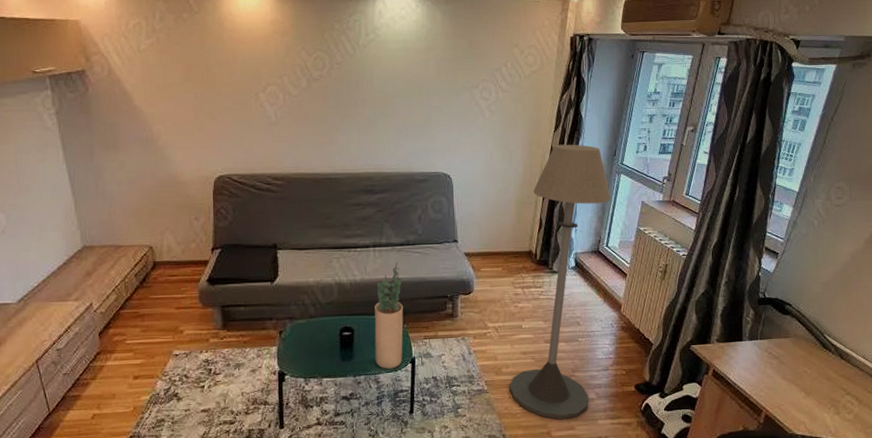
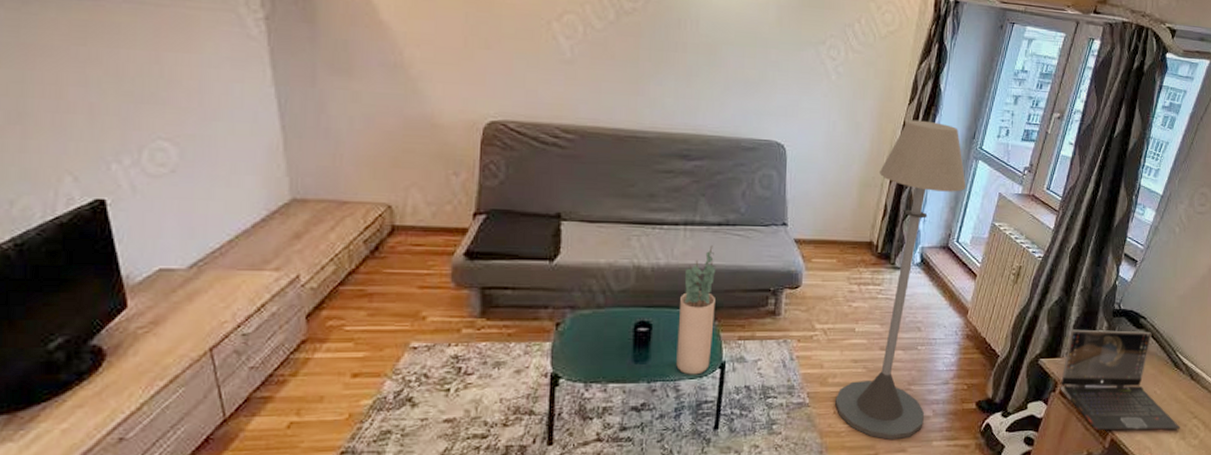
laptop computer: none [713,316,833,408] -> present [1061,329,1180,431]

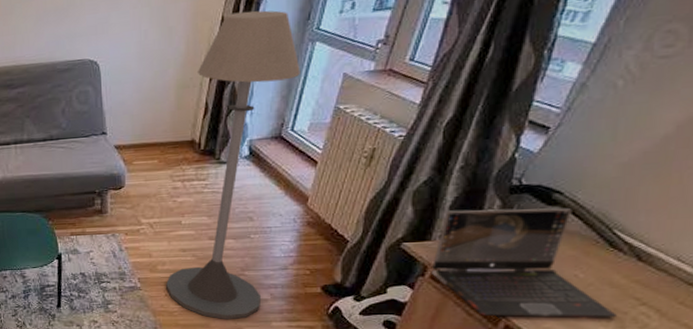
vase: present [676,245,717,375] -> none [18,158,49,265]

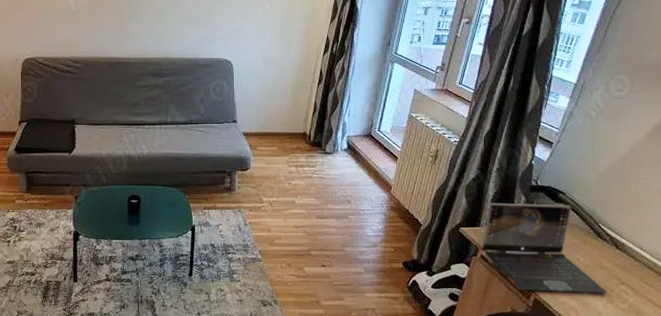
floor lamp: present [166,10,301,320] -> none [282,34,384,291]

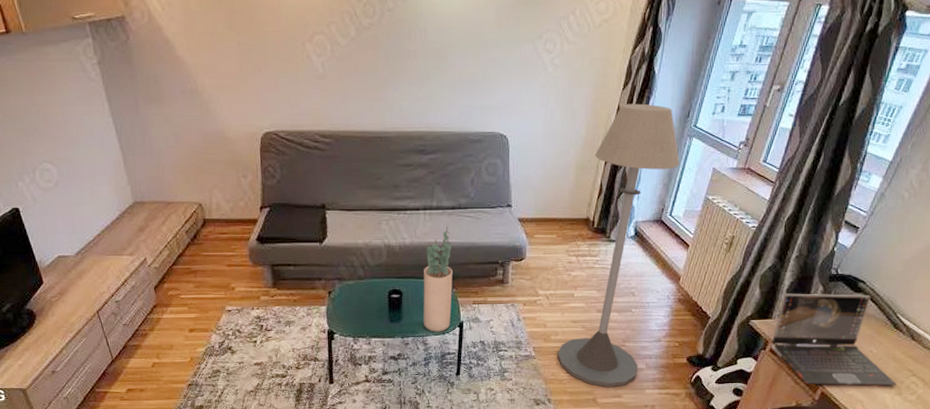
vase: none [159,139,185,235] -> present [423,226,453,332]
floor lamp: none [282,34,384,291] -> present [558,103,680,388]

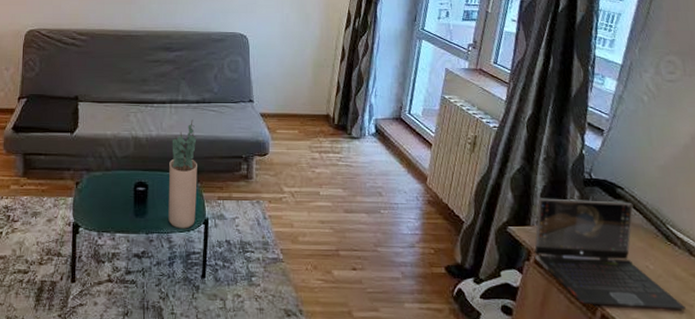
floor lamp: present [558,103,680,388] -> none [307,8,412,299]

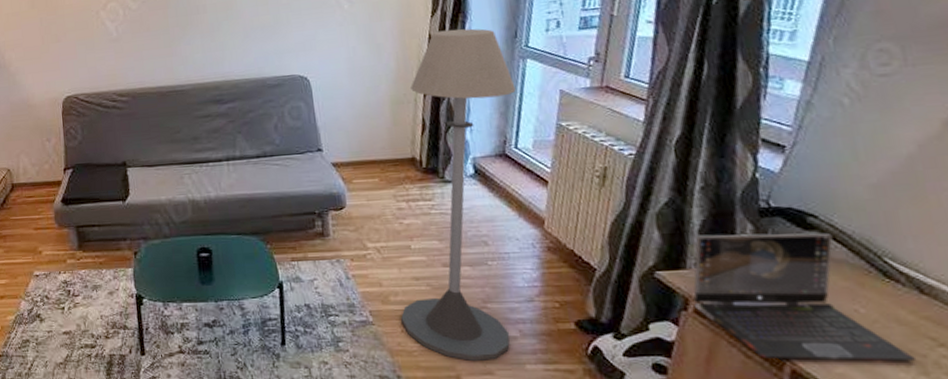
vase: present [168,119,197,229] -> none [233,176,269,295]
floor lamp: none [307,8,412,299] -> present [401,28,516,362]

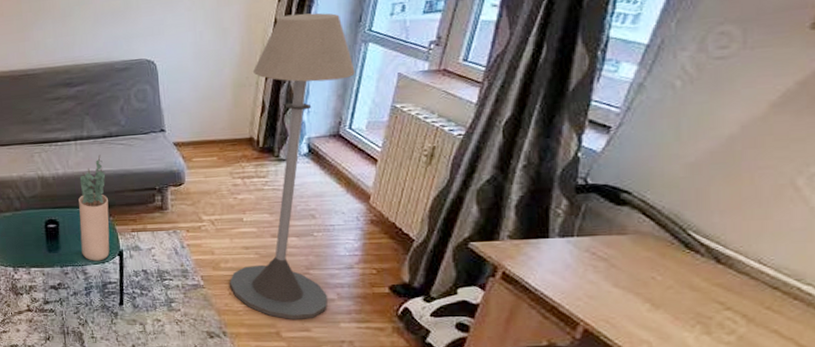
vase: none [233,176,269,295] -> present [78,155,110,261]
laptop computer: present [693,232,915,362] -> none [502,207,701,323]

